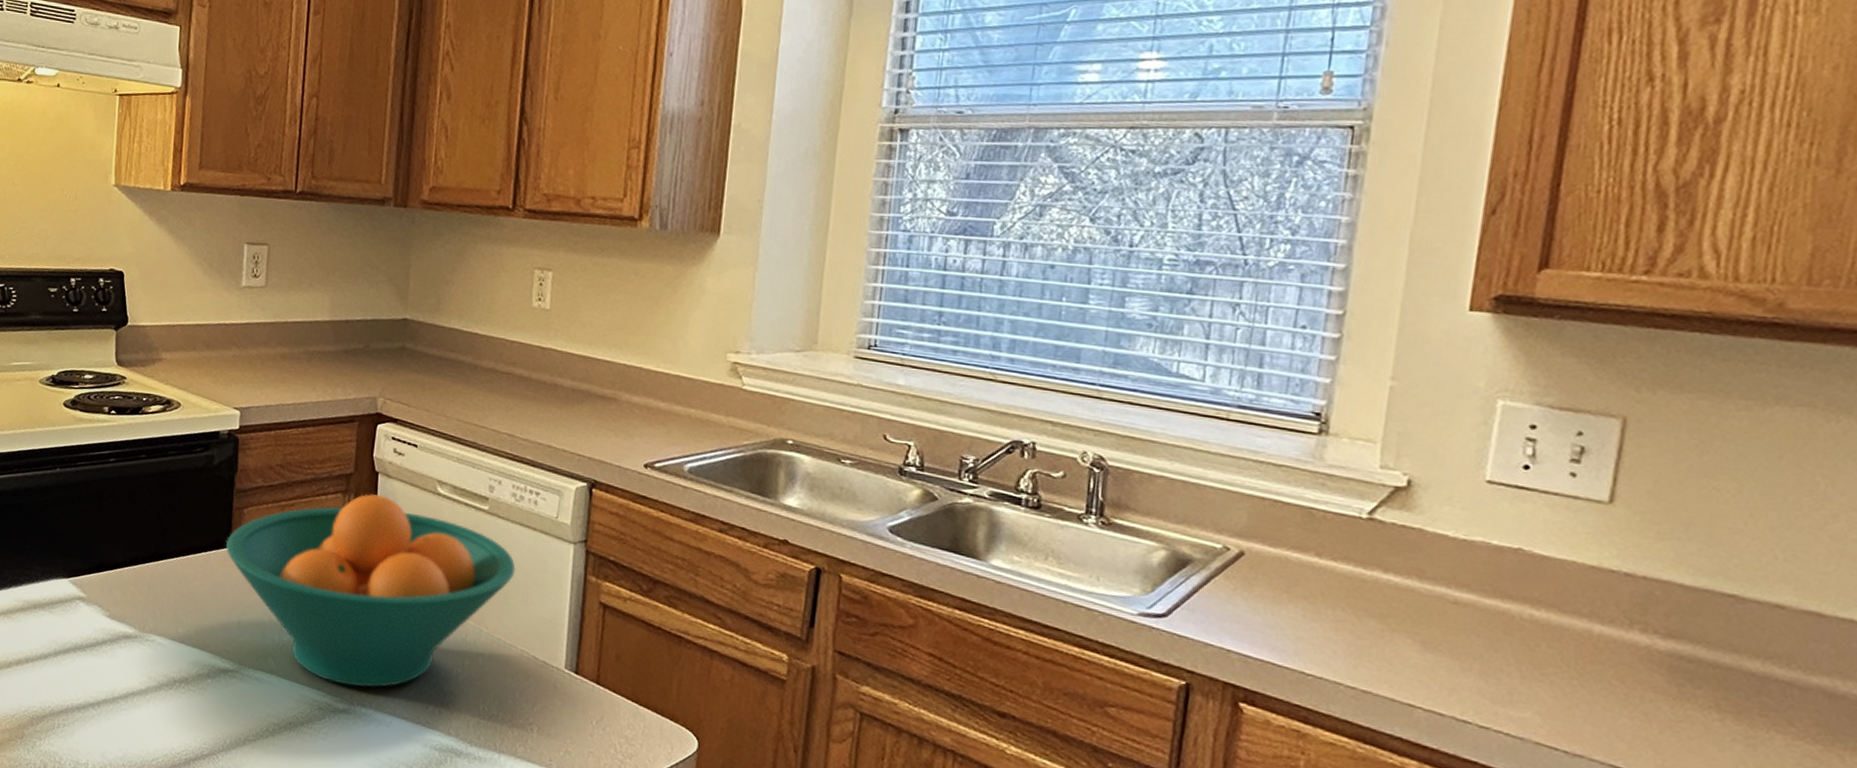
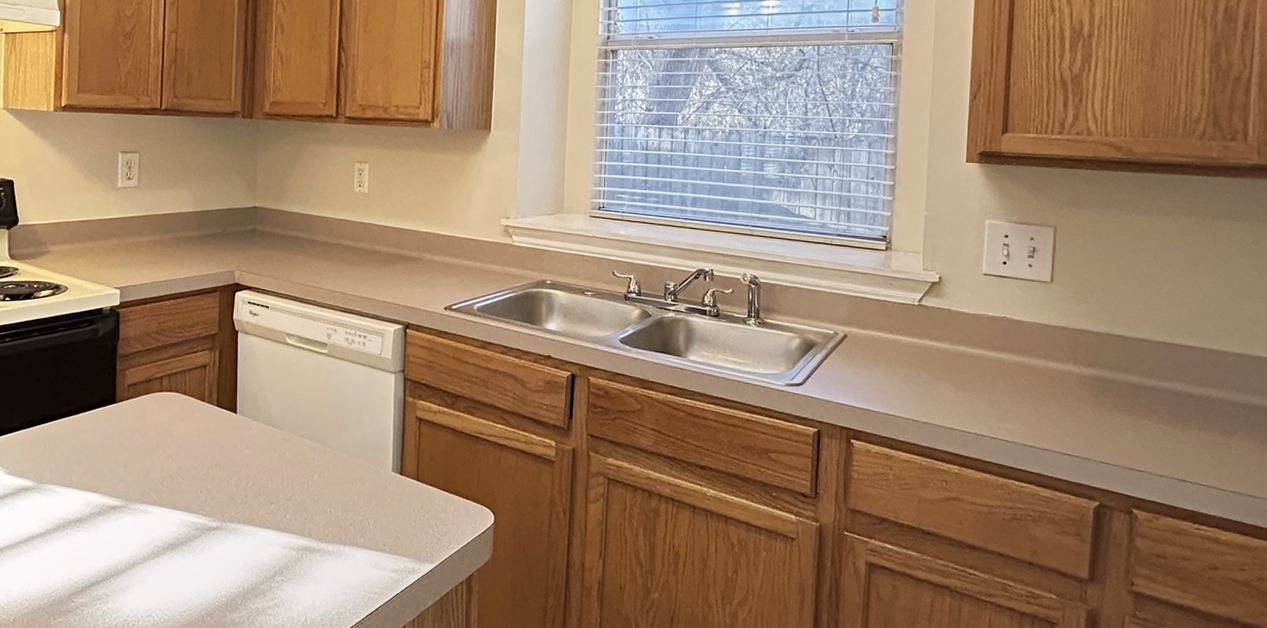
fruit bowl: present [225,493,516,688] -> none [111,348,351,507]

